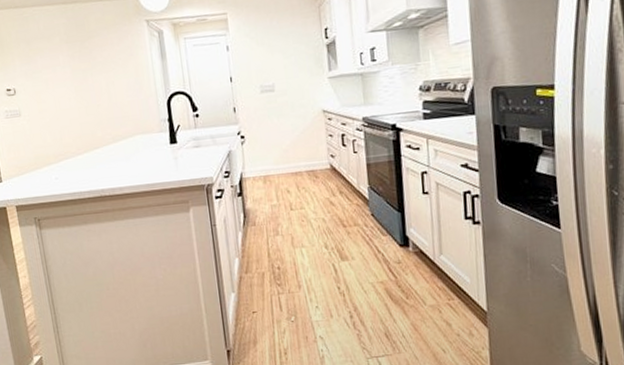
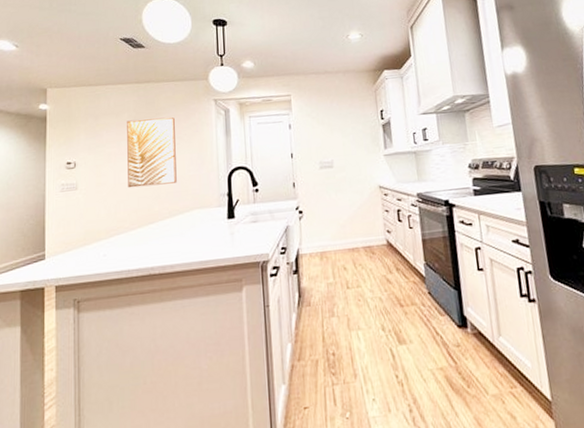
wall art: none [59,41,117,114] -> present [127,117,177,188]

